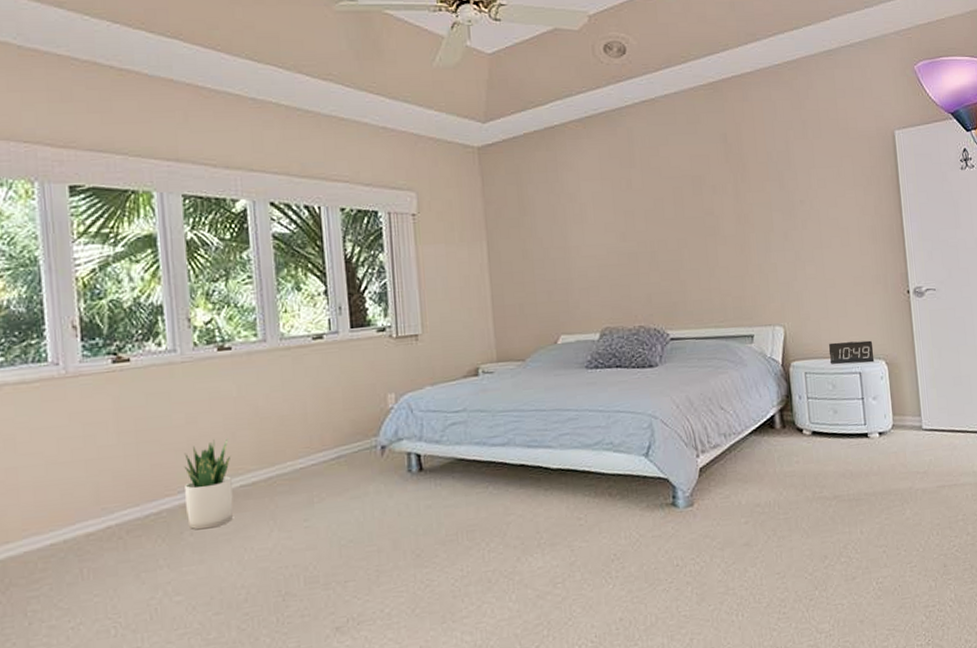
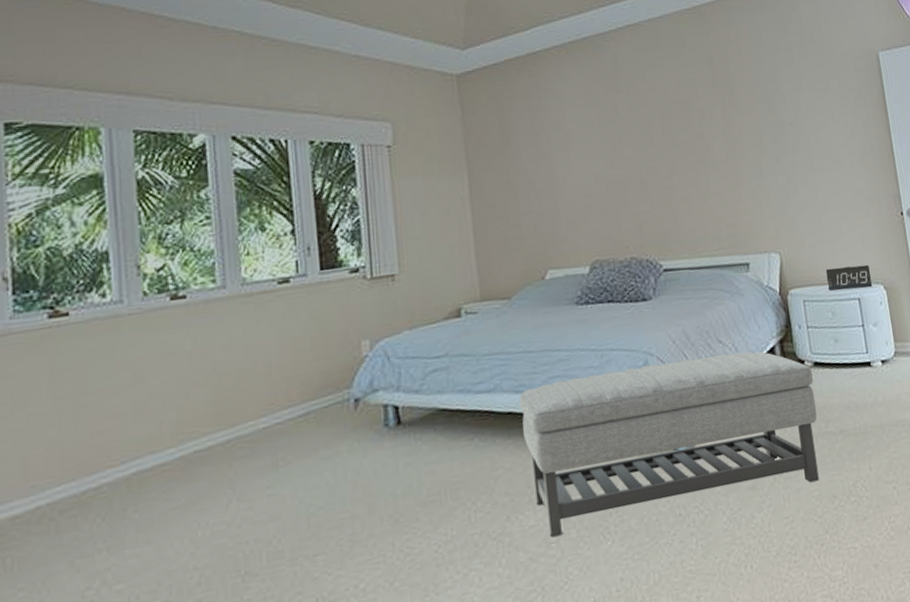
planter: present [183,438,234,530] -> none [129,398,186,505]
ottoman: none [530,418,813,578] -> present [519,351,819,537]

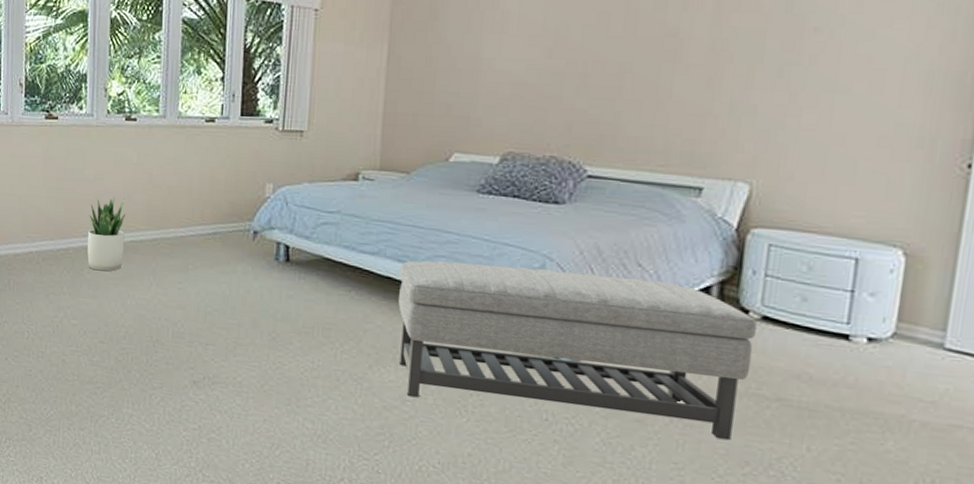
planter: none [129,398,186,505] -> present [87,197,126,271]
alarm clock: present [826,264,873,291] -> none [812,214,887,249]

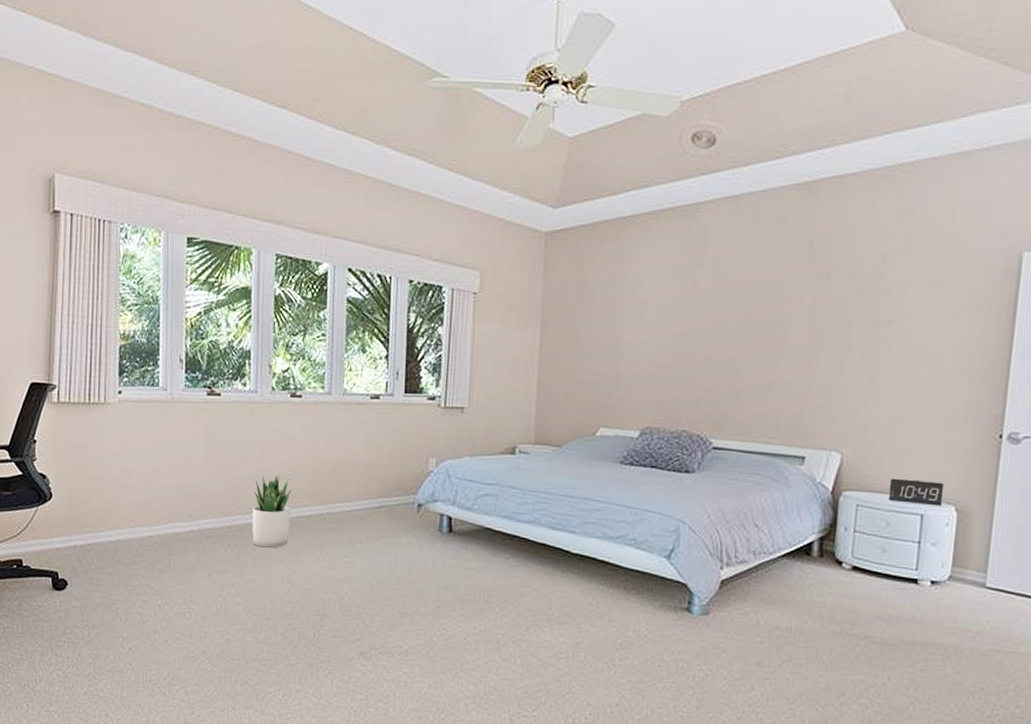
ottoman: present [398,260,758,441] -> none [552,527,849,676]
alarm clock: none [812,214,887,249] -> present [889,478,943,507]

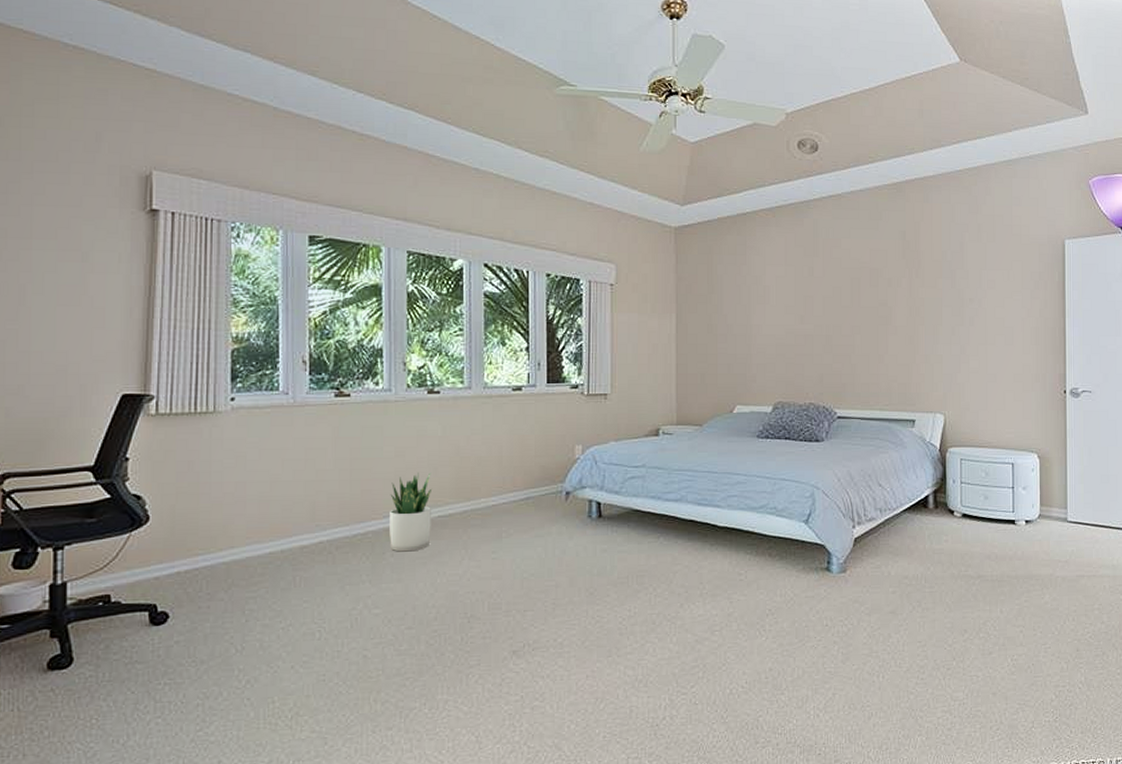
alarm clock: present [889,478,943,507] -> none [984,433,1027,455]

